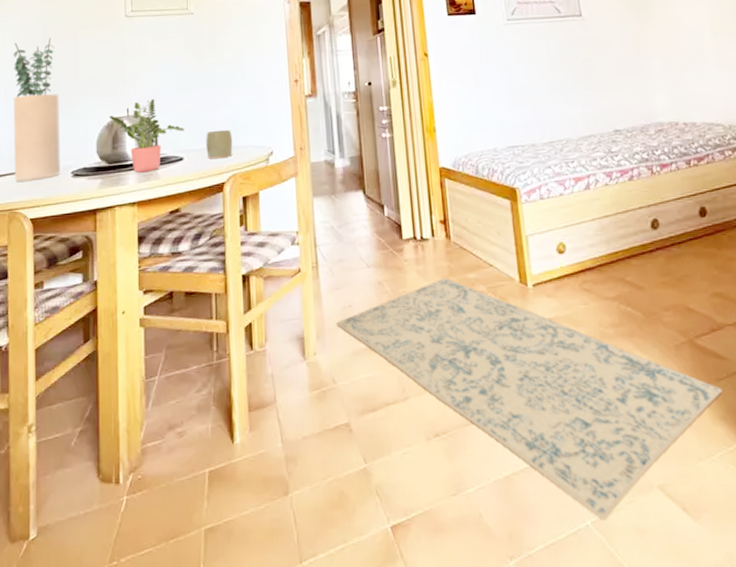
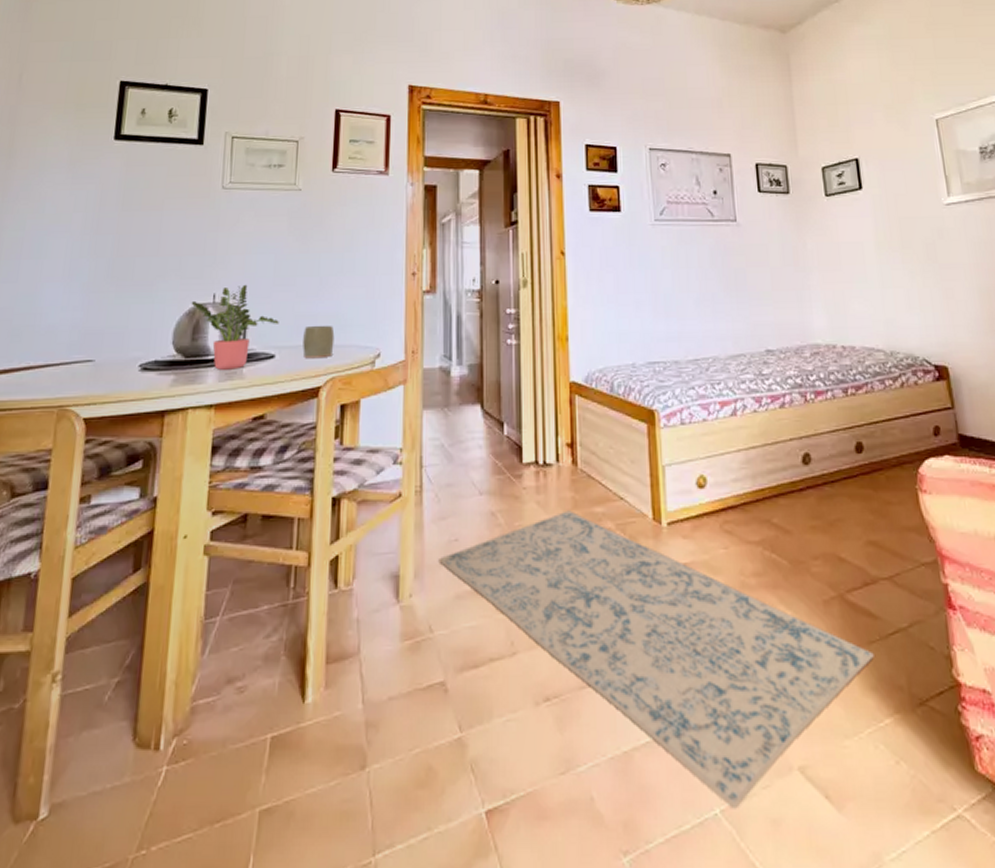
vase: present [13,37,60,183] -> none [69,206,135,374]

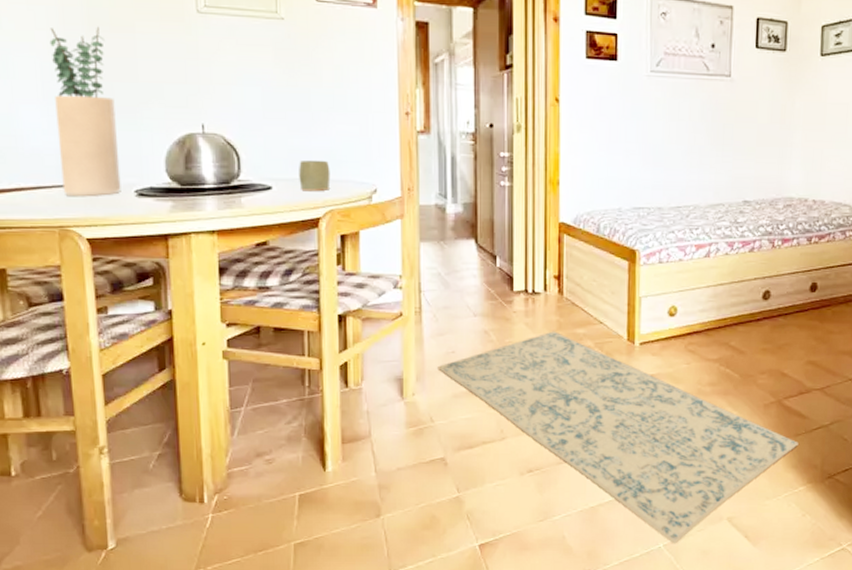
vase: none [69,206,135,374] -> present [49,26,121,197]
potted plant: present [191,284,279,370] -> none [179,116,273,199]

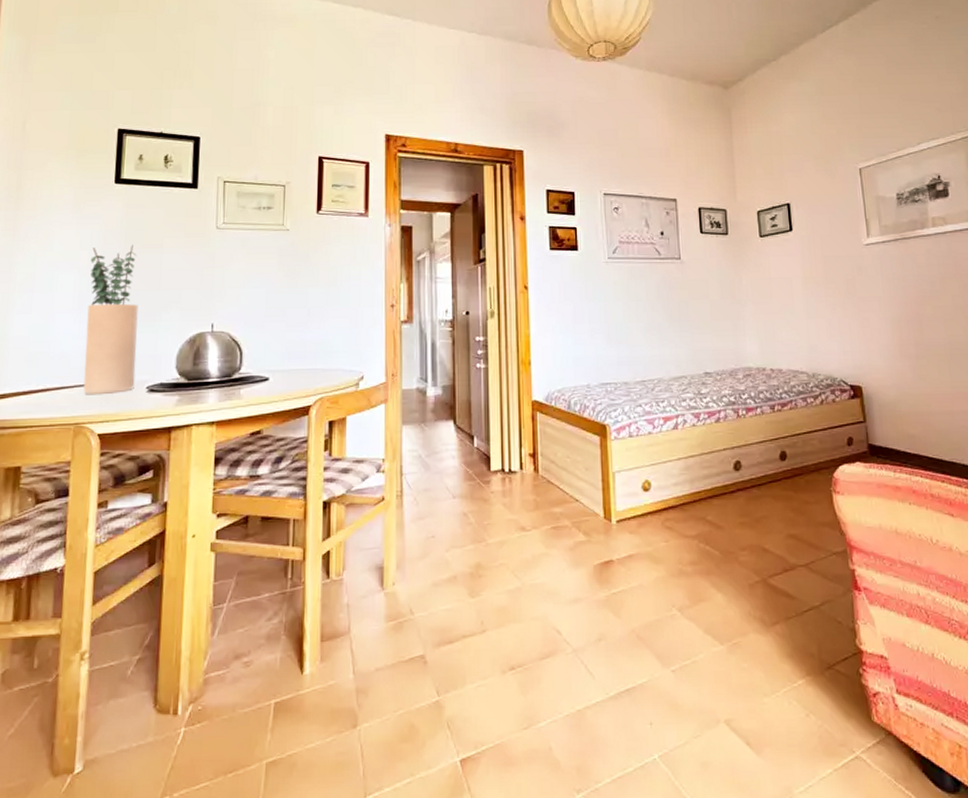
mug: present [299,159,331,192] -> none [294,351,322,381]
rug: present [438,331,799,544] -> none [418,511,791,755]

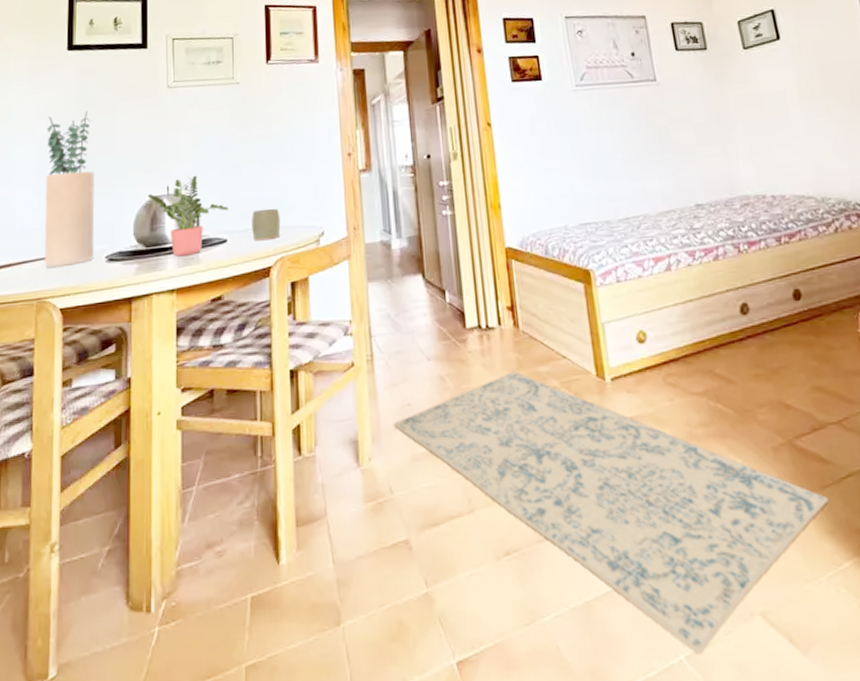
potted plant: none [191,315,272,391] -> present [147,175,228,257]
mug: none [294,351,322,381] -> present [252,208,281,241]
rug: none [418,511,791,755] -> present [394,371,829,655]

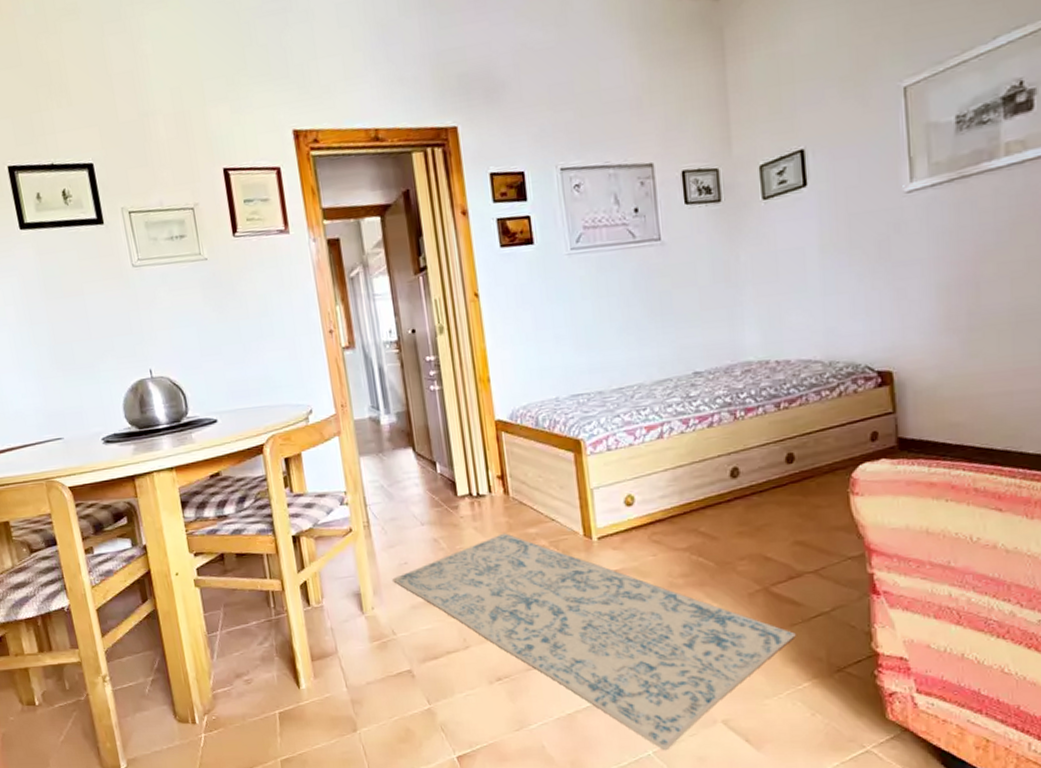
vase: present [44,110,95,269] -> none [16,294,91,451]
potted plant: present [147,175,228,257] -> none [131,358,214,437]
mug: present [252,208,281,241] -> none [238,388,269,421]

